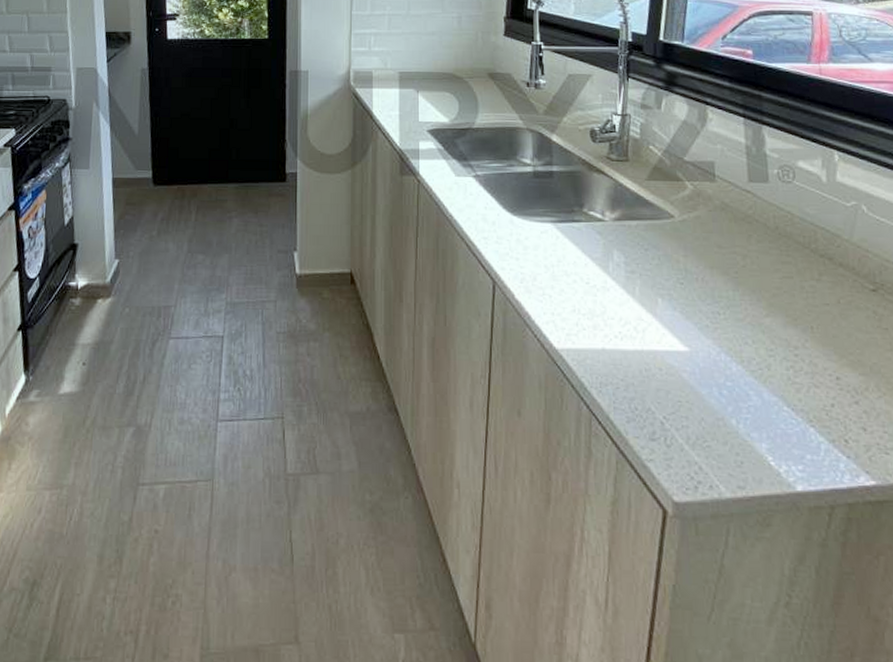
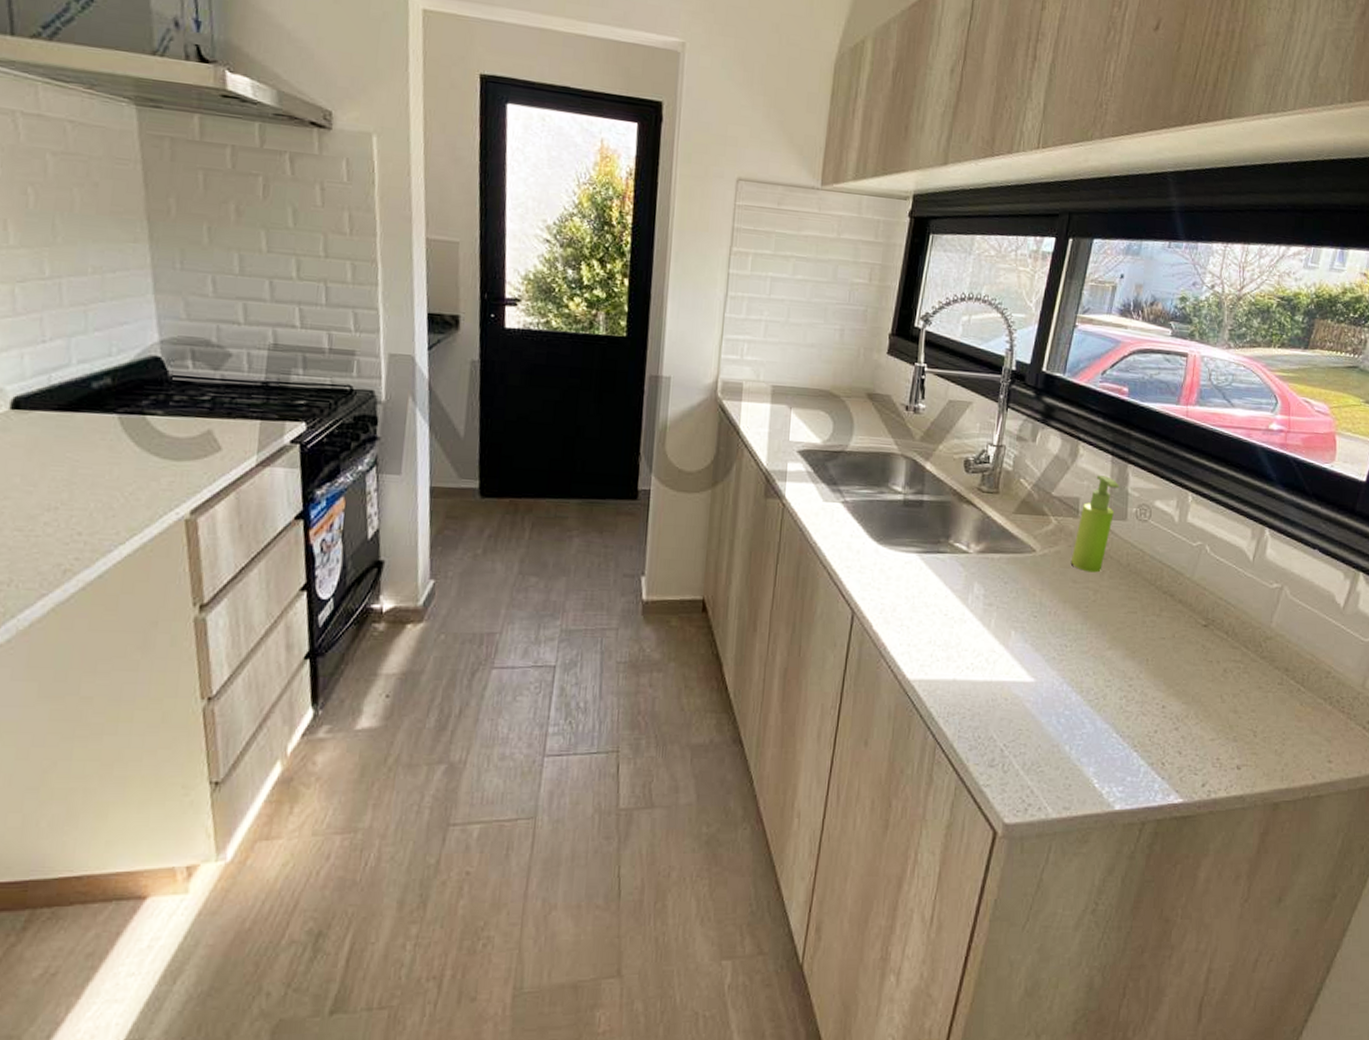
soap dispenser: none [712,138,757,237] -> present [1070,475,1120,573]

